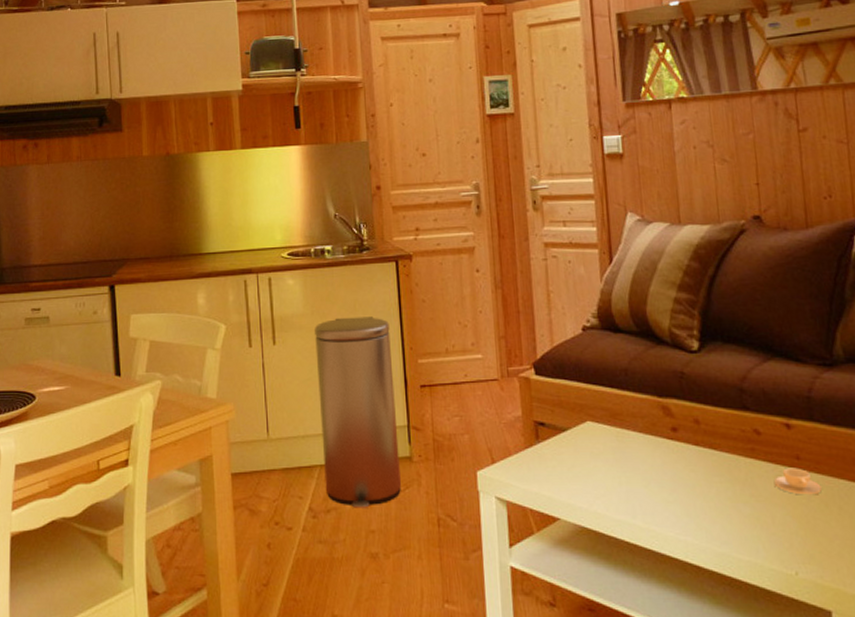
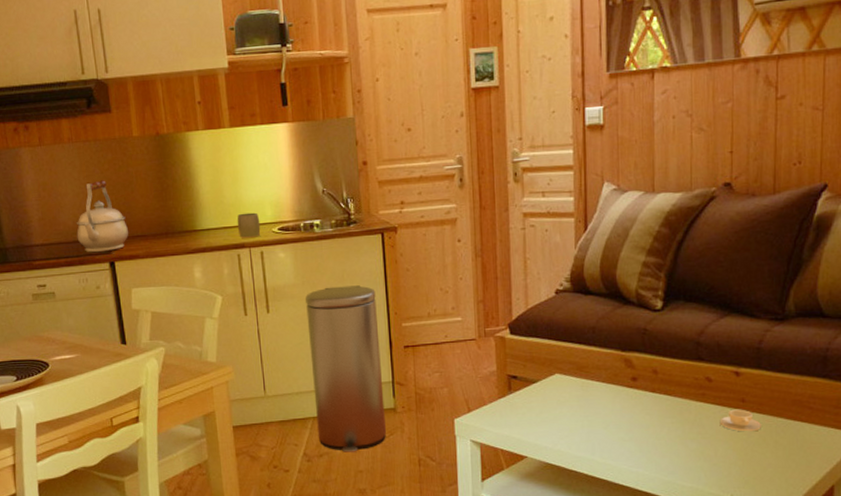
kettle: none [77,199,132,275] -> present [76,180,129,253]
mug: none [245,236,269,264] -> present [237,212,261,239]

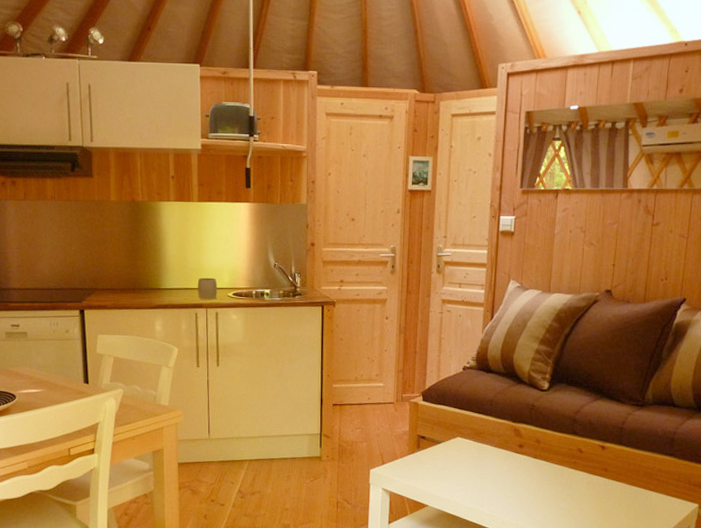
kettle: present [76,180,129,253] -> none [52,236,100,301]
pedal bin: present [305,285,386,452] -> none [251,348,312,492]
teacup: present [719,409,761,432] -> none [586,476,618,496]

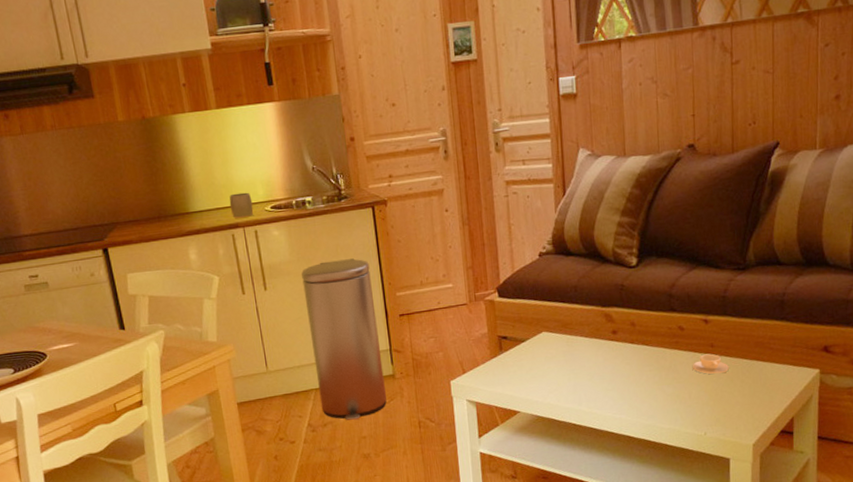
pedal bin: none [251,348,312,492] -> present [301,258,387,421]
teacup: none [586,476,618,496] -> present [692,353,729,375]

